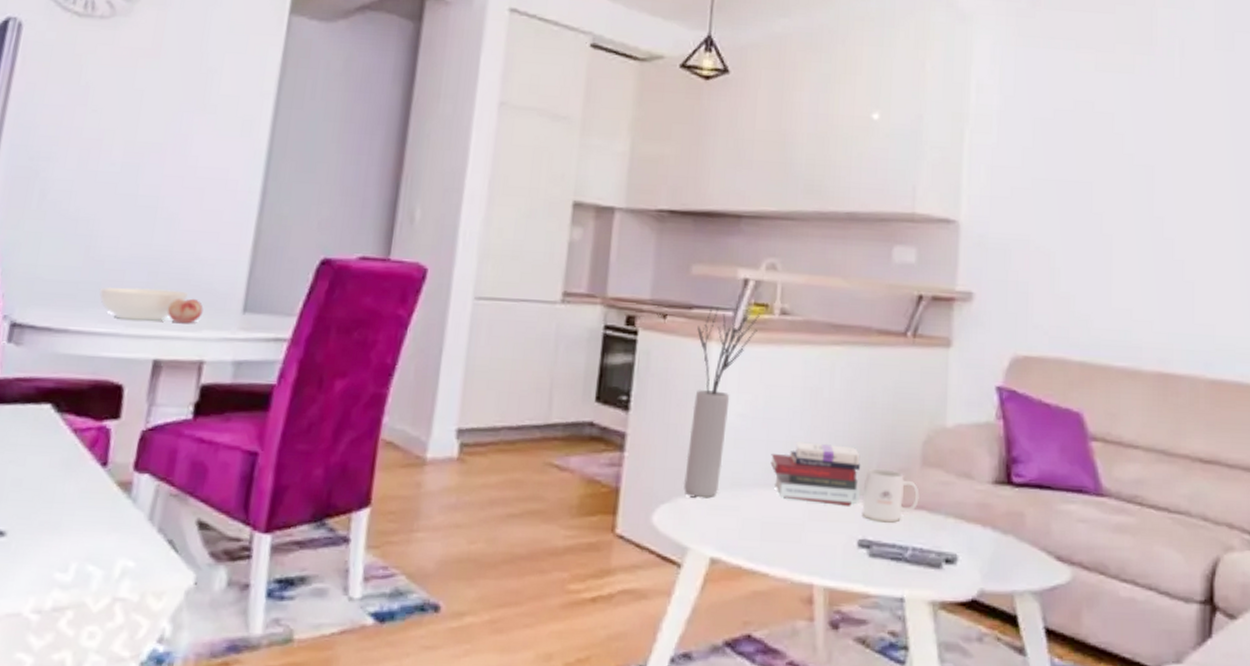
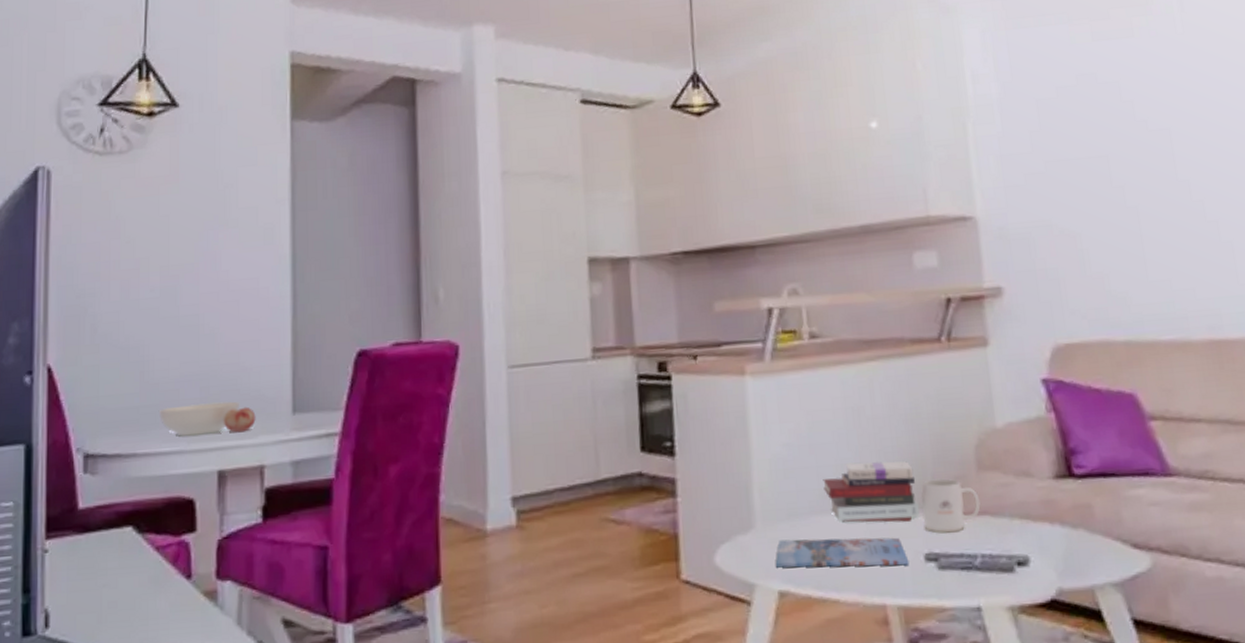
vase: present [683,302,761,500] -> none [729,333,791,534]
magazine: none [711,508,842,549] -> present [775,537,910,568]

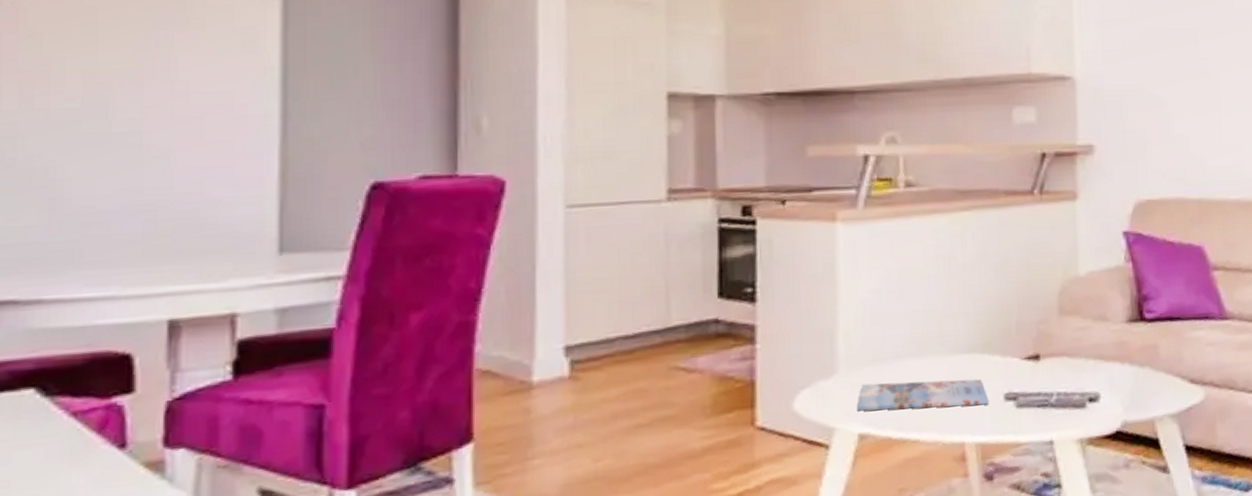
bowl: present [158,401,240,437] -> none [77,238,203,279]
fruit: present [223,407,256,433] -> none [177,244,226,276]
books: present [823,461,920,523] -> none [910,307,1002,366]
mug: present [921,478,981,533] -> none [1004,323,1060,374]

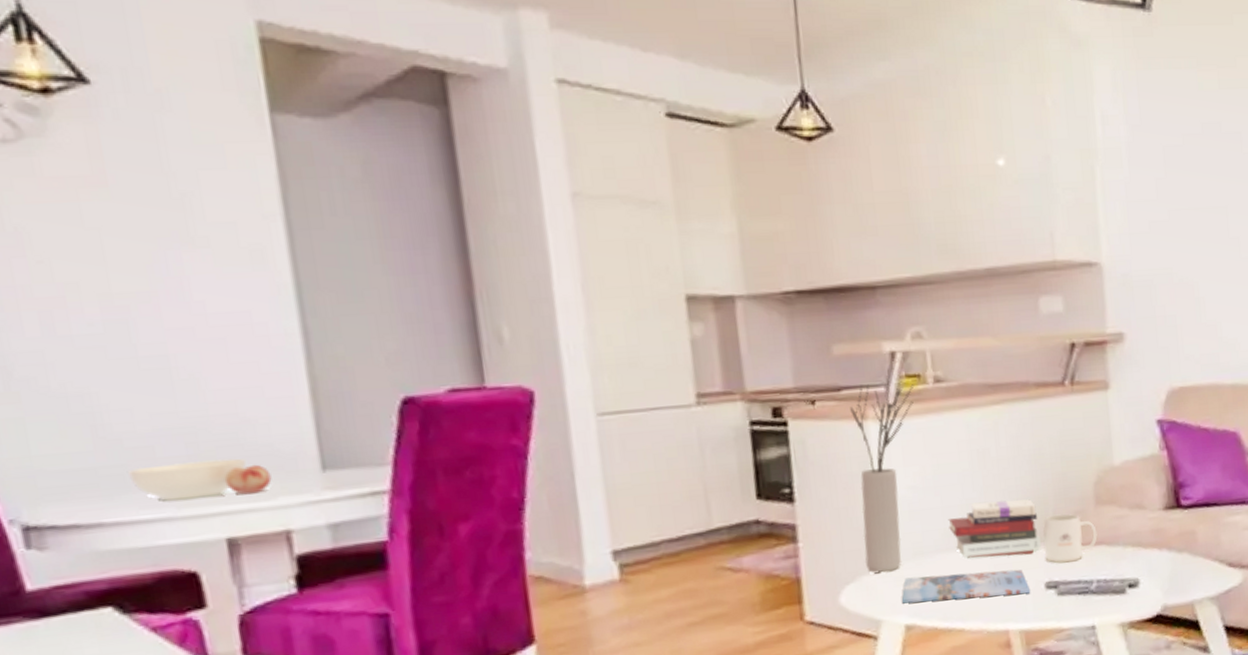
bowl: none [77,238,203,279] -> present [126,458,247,501]
fruit: none [177,244,226,276] -> present [224,464,272,495]
vase: none [820,180,885,379] -> present [850,377,915,574]
books: none [910,307,1002,366] -> present [948,499,1041,558]
mug: none [1004,323,1060,374] -> present [1043,514,1098,563]

